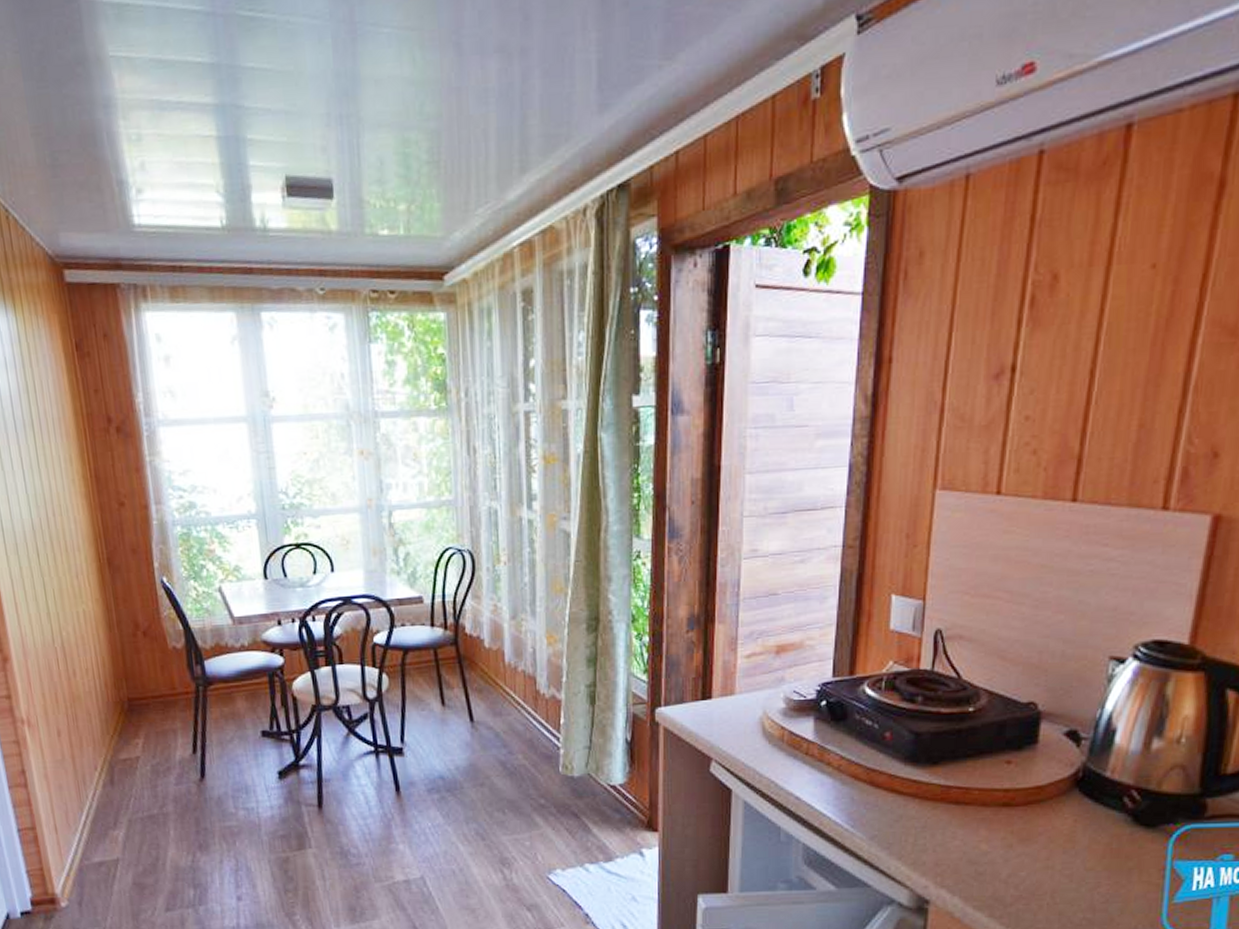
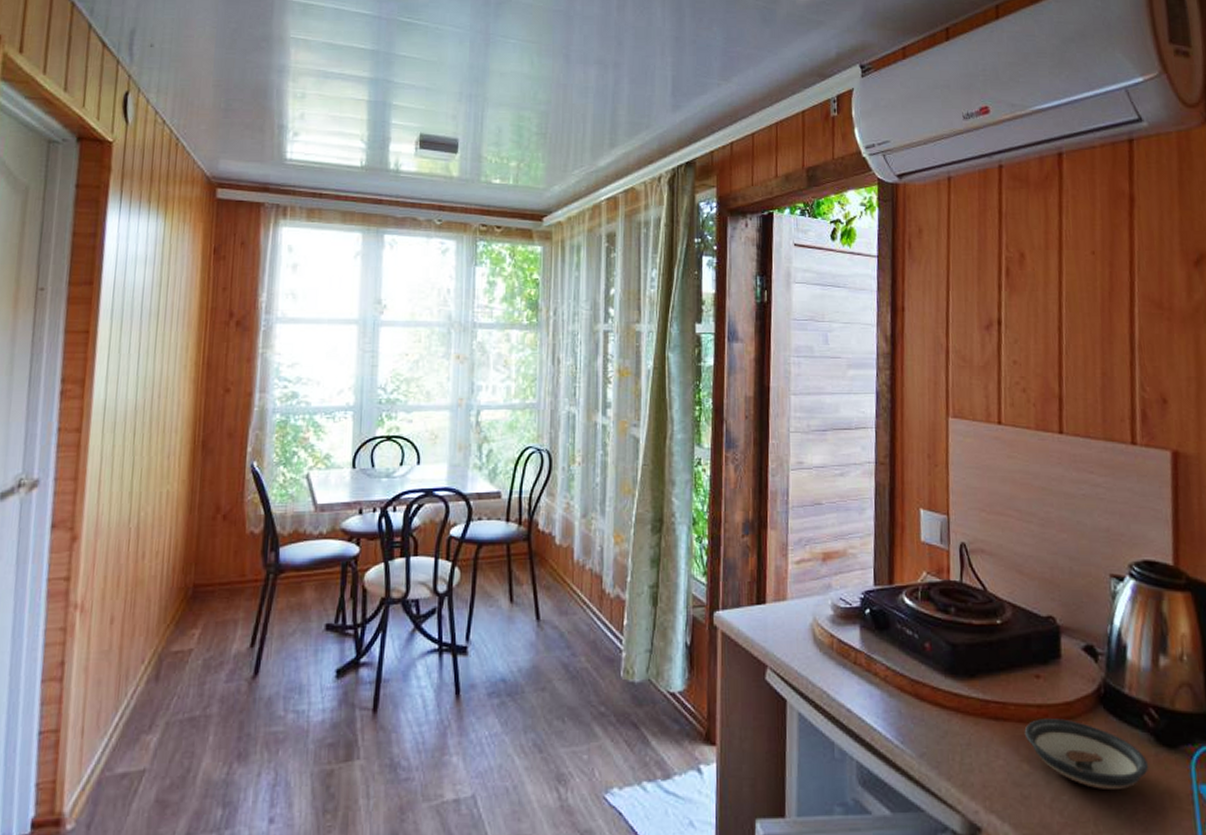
saucer: none [986,802,1121,867] -> present [1024,719,1149,791]

